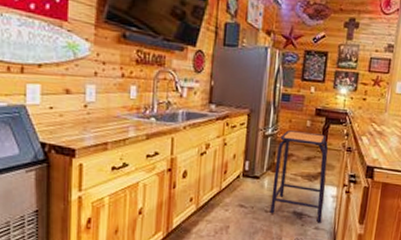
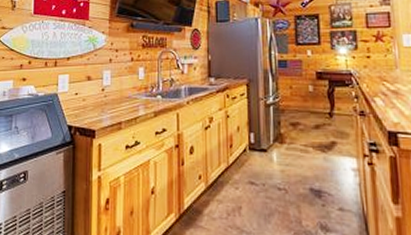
bar stool: present [270,130,328,223] -> none [281,97,346,203]

